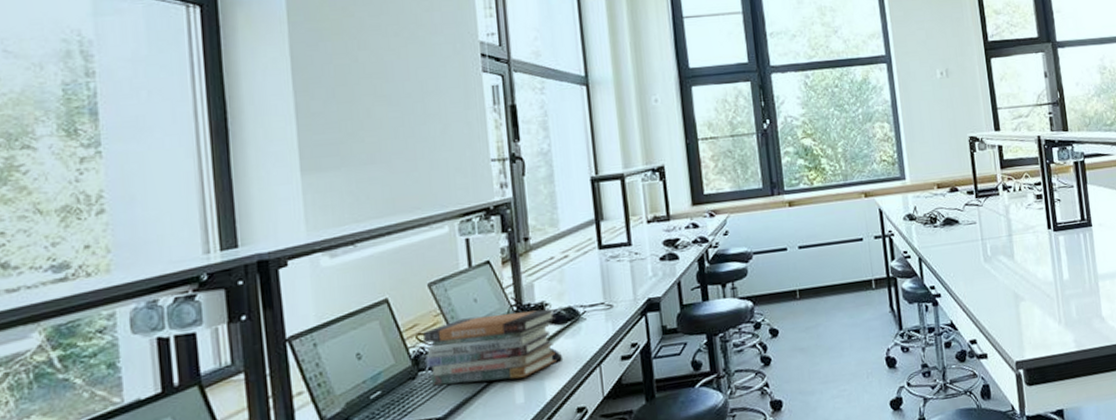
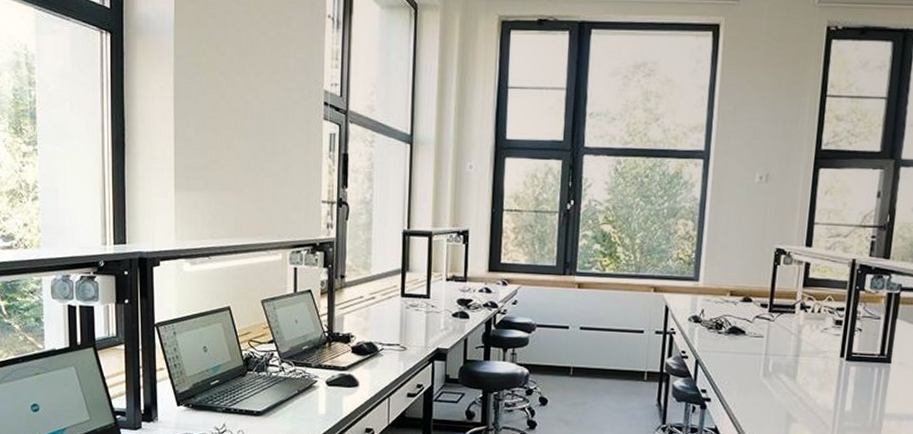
book stack: present [423,308,557,386] -> none [254,335,359,394]

